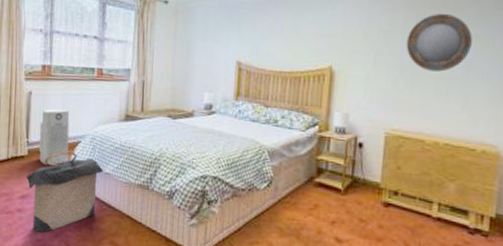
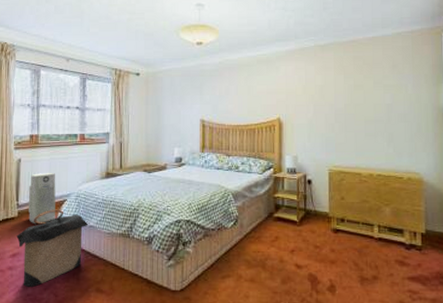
home mirror: present [406,14,473,72] -> none [338,70,390,116]

